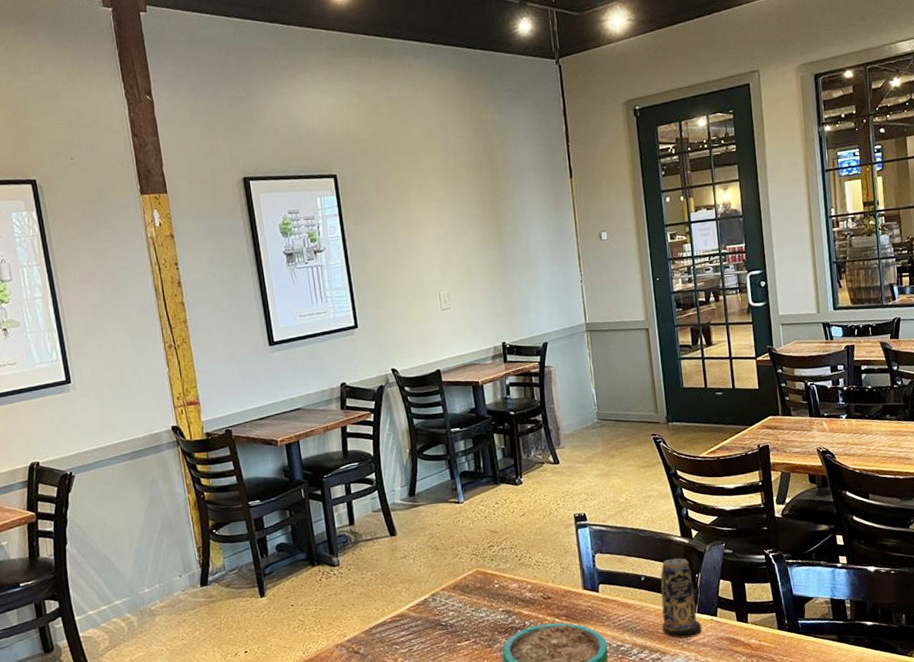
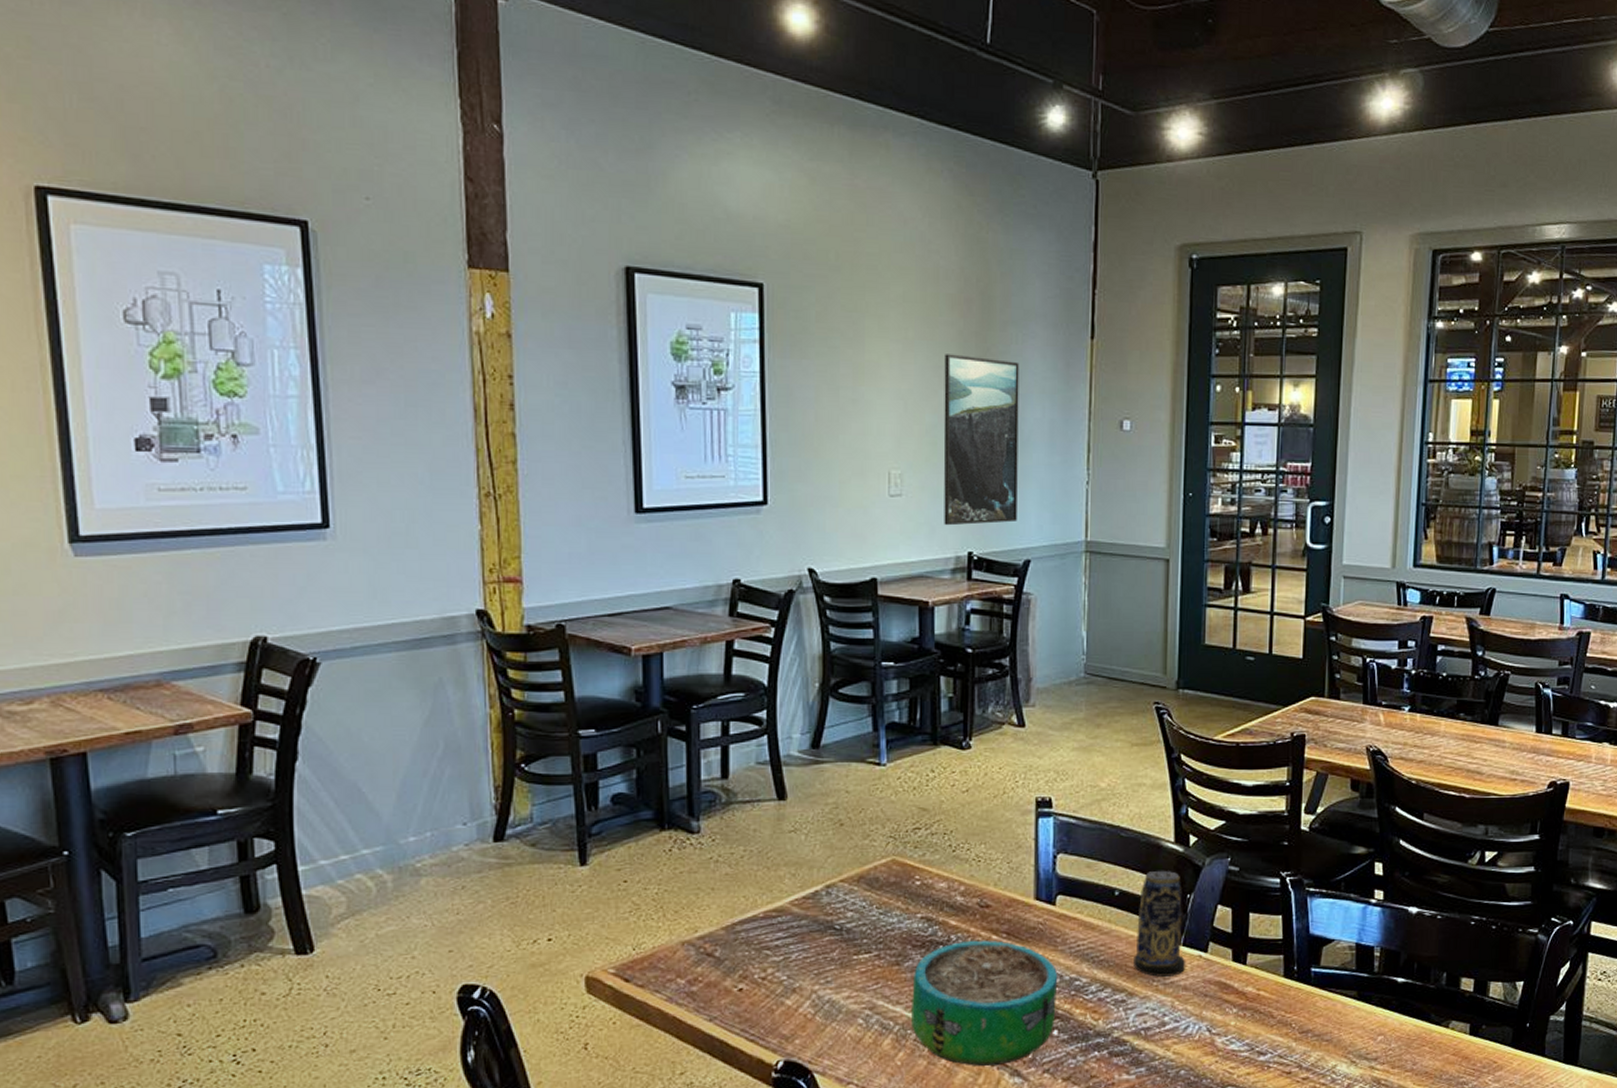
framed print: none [468,202,534,326] -> present [943,354,1020,526]

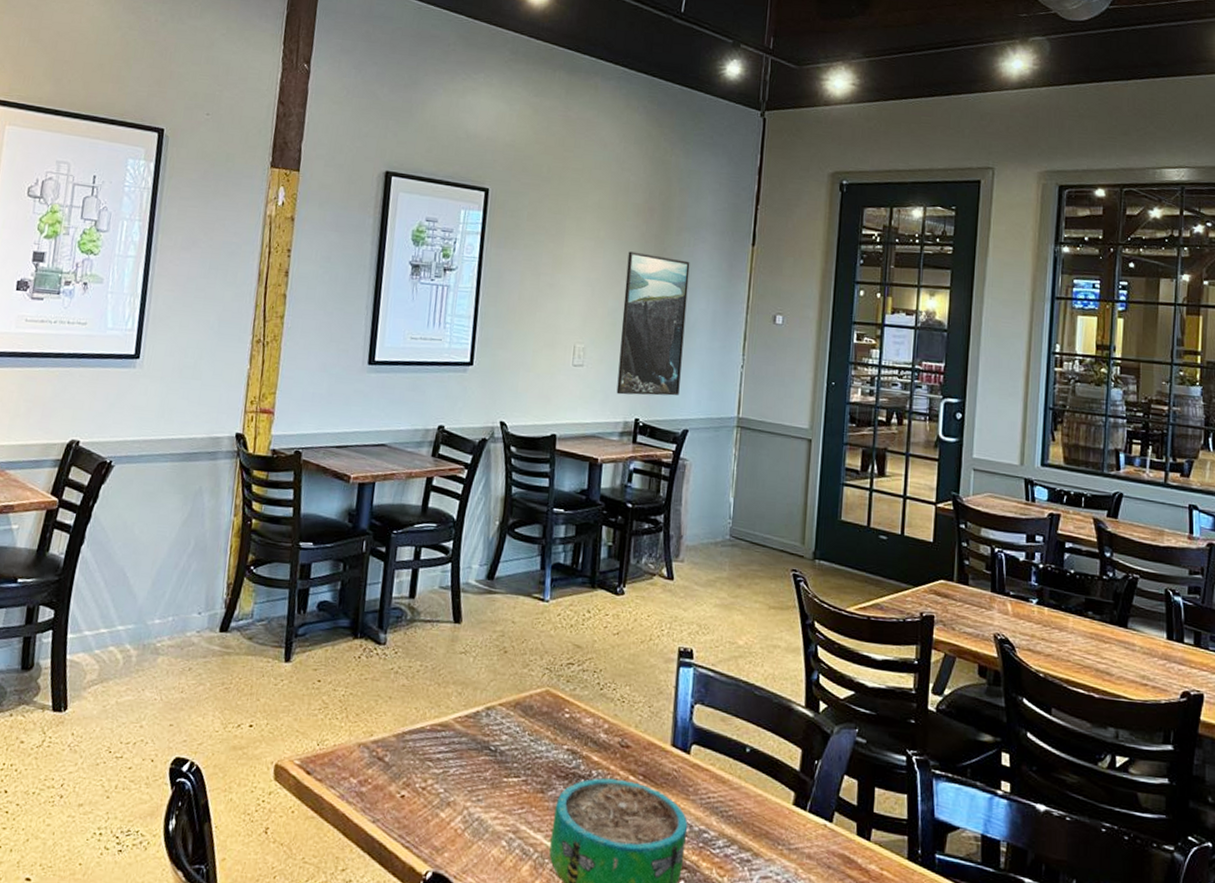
candle: present [1133,870,1185,978] -> none [760,732,811,843]

